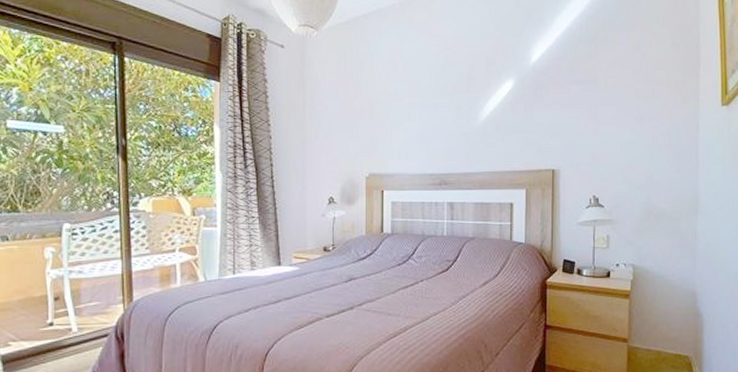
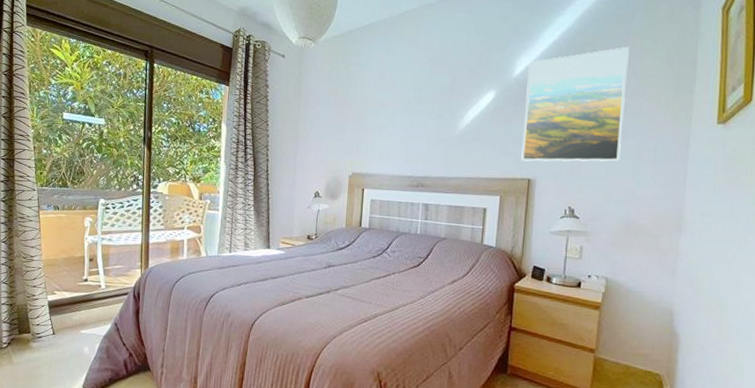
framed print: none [544,31,639,152] -> present [521,46,629,162]

